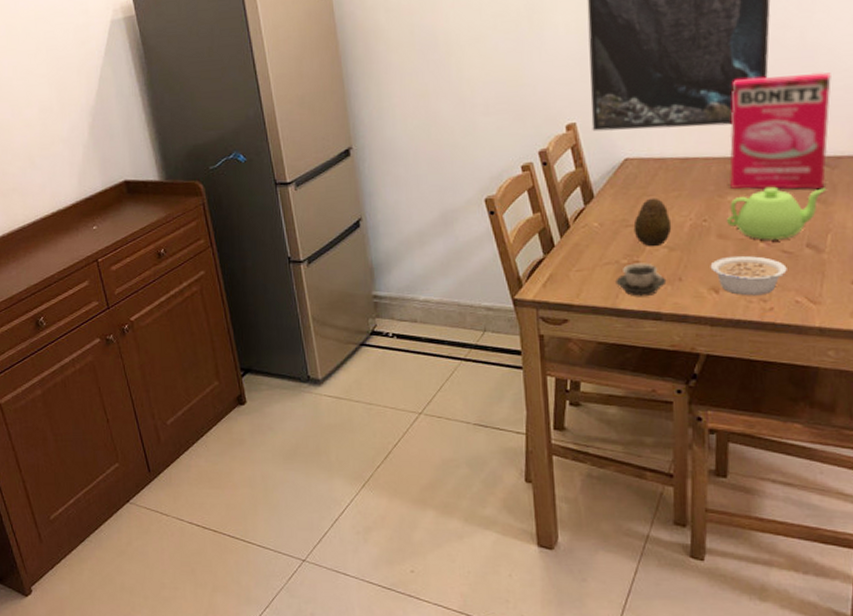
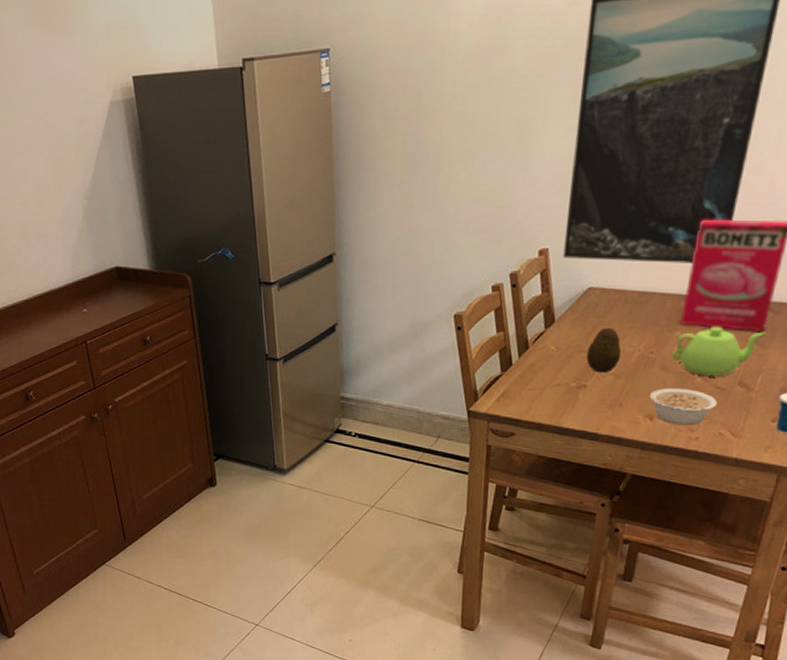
cup: present [615,262,667,297] -> none [562,386,609,419]

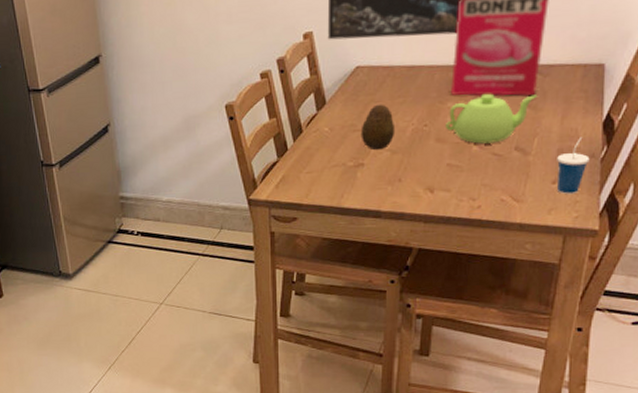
legume: present [649,387,717,426] -> none [427,158,496,195]

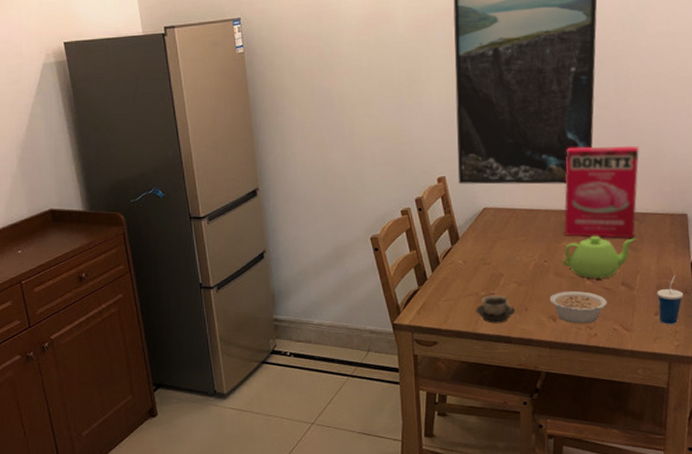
cup: none [342,165,388,197] -> present [476,295,516,324]
fruit: present [360,104,396,151] -> none [490,241,520,282]
legume: none [427,158,496,195] -> present [549,290,607,324]

